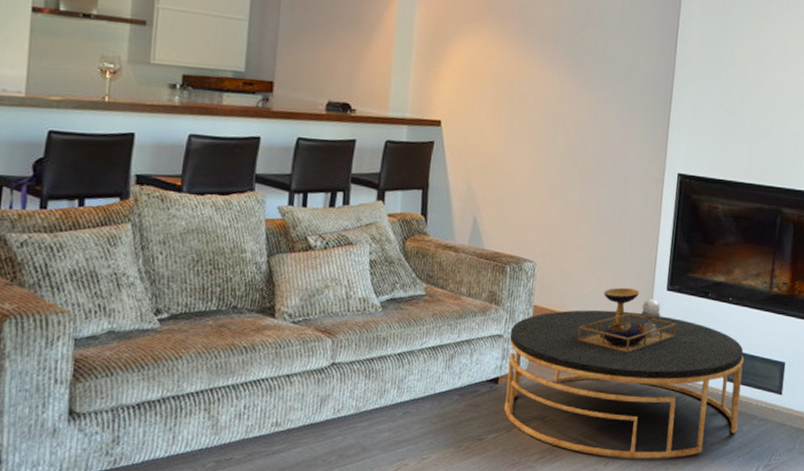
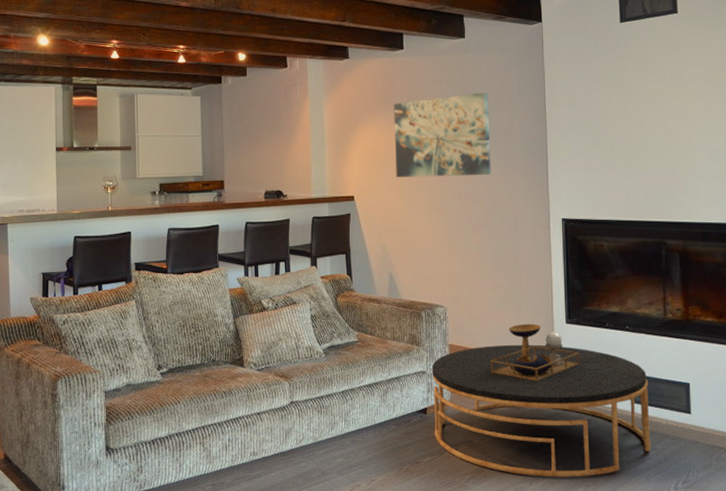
wall art: none [495,15,616,115] -> present [394,92,491,177]

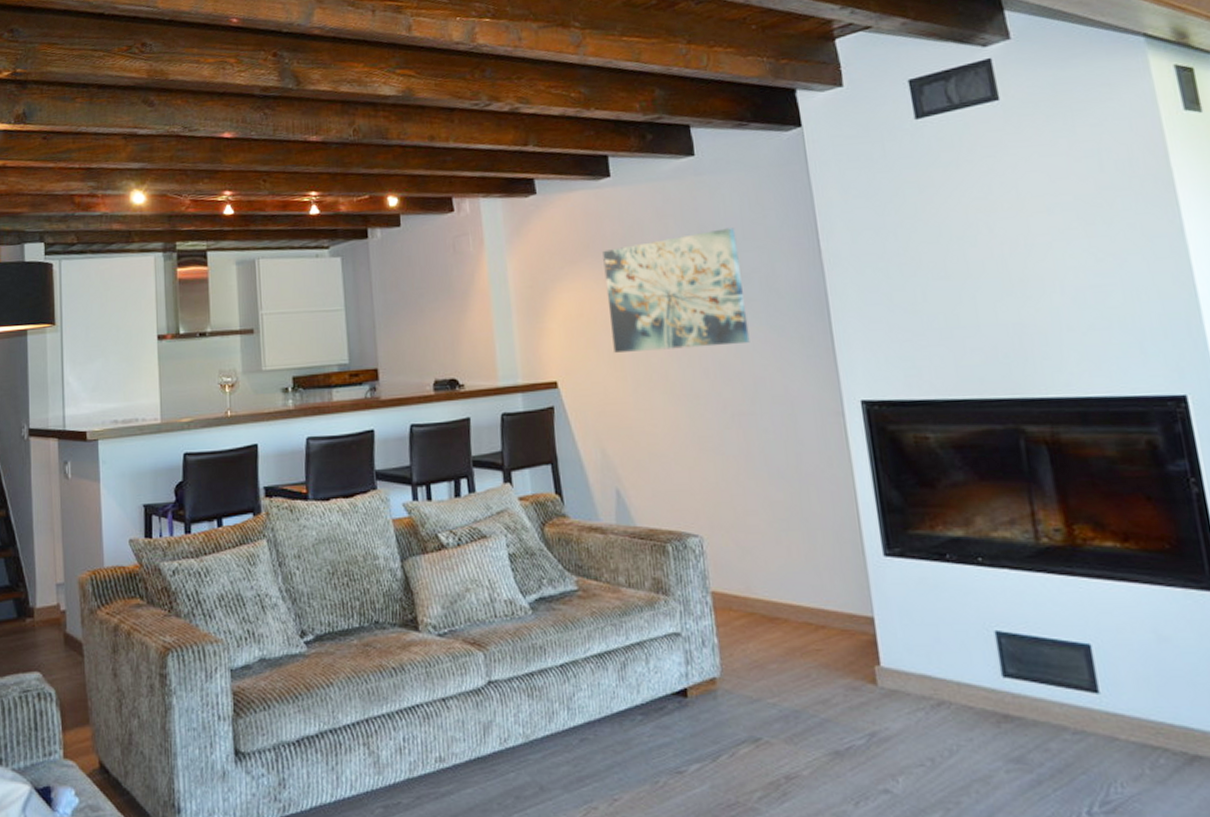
coffee table: present [431,323,651,477] -> none [688,557,1041,795]

